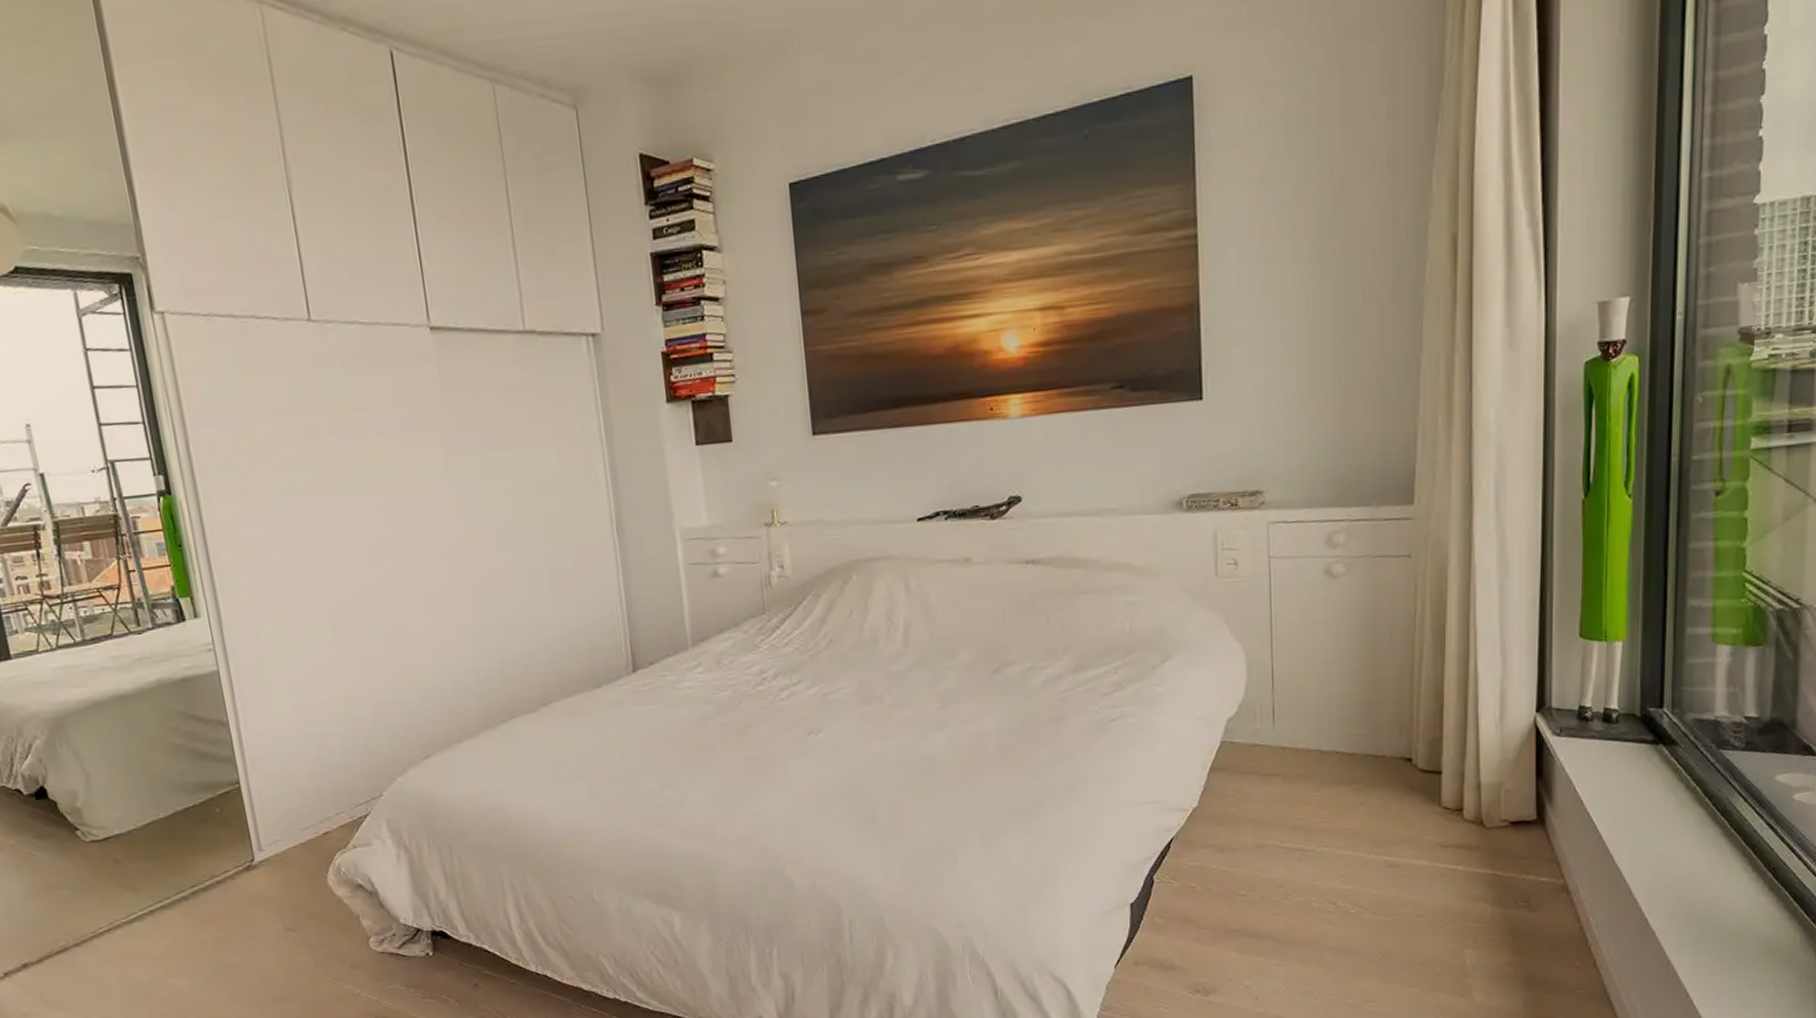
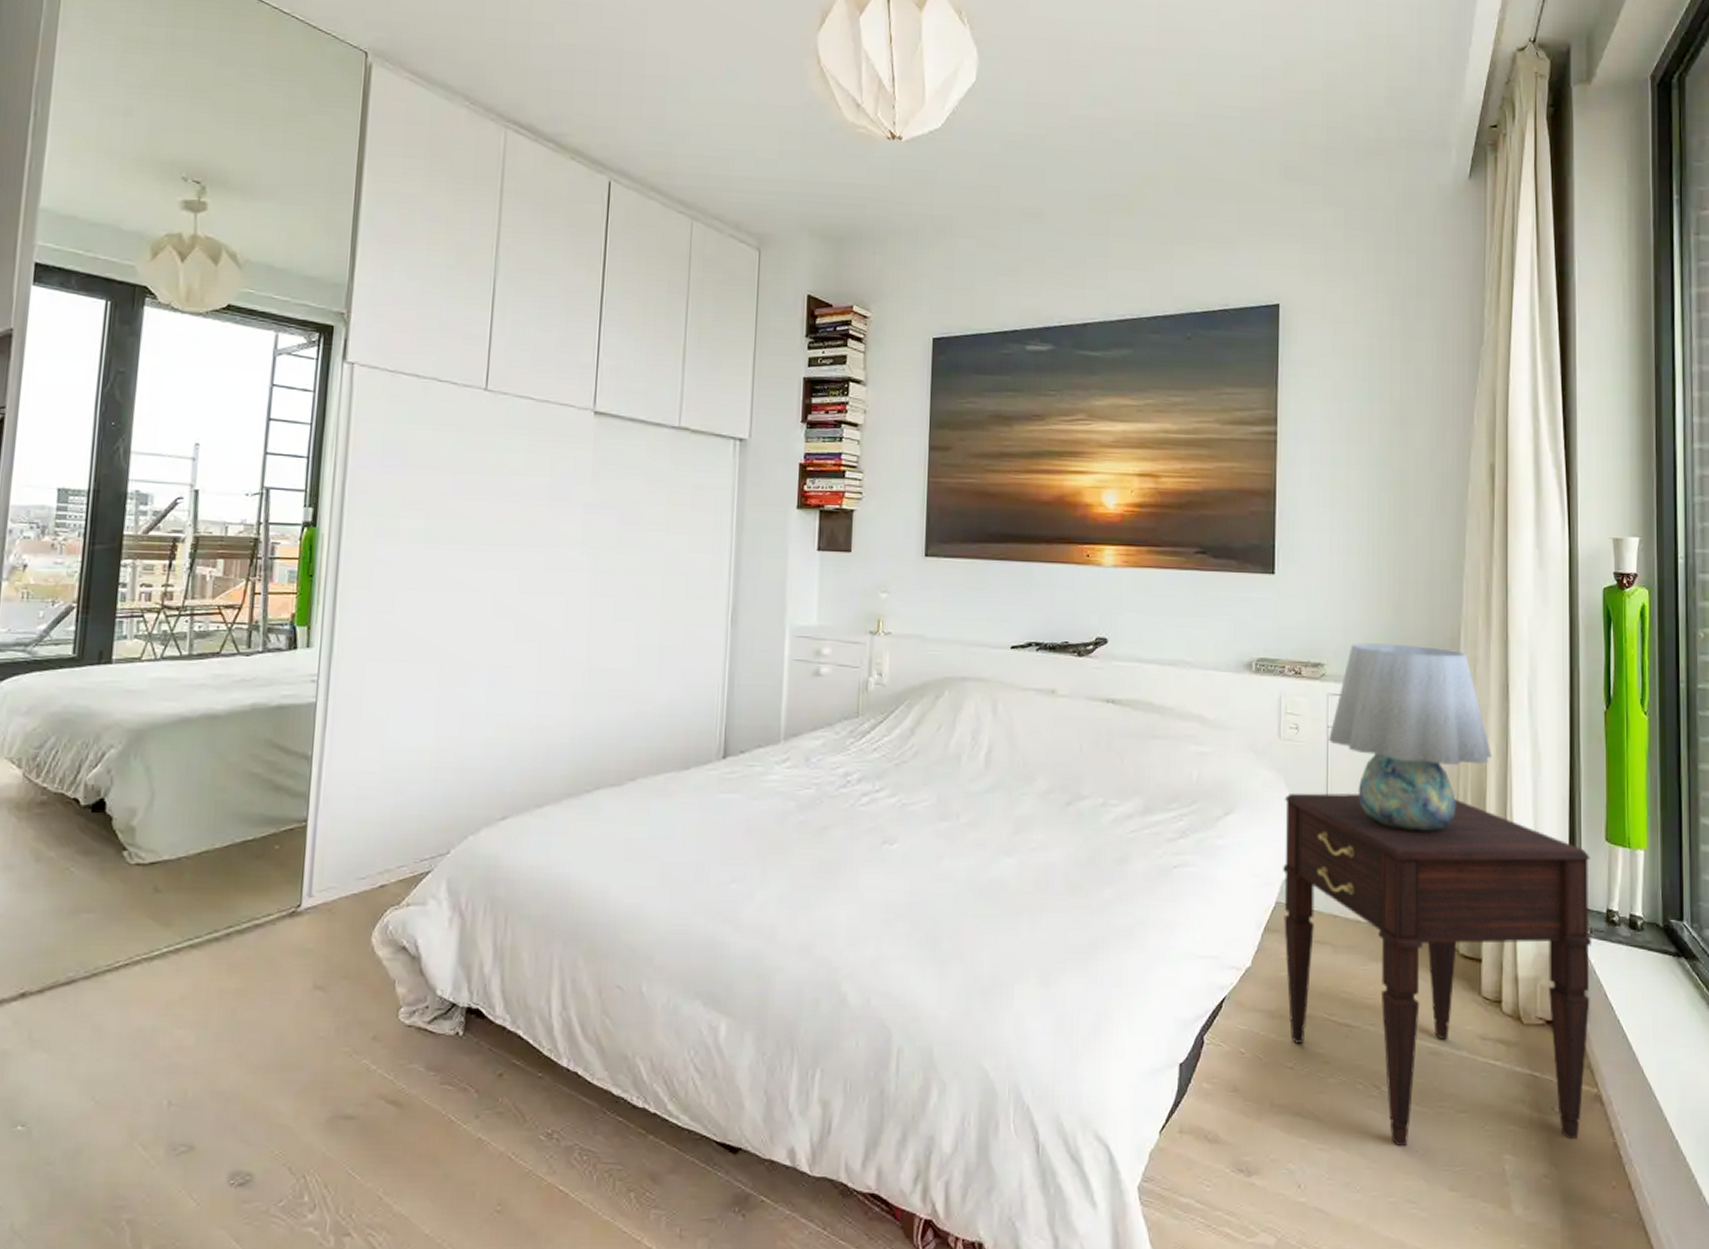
nightstand: none [1225,614,1562,954] -> present [1282,792,1591,1147]
table lamp: none [1271,455,1453,654] -> present [1329,643,1492,832]

